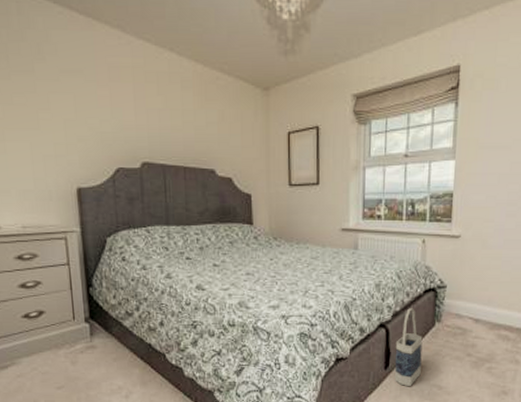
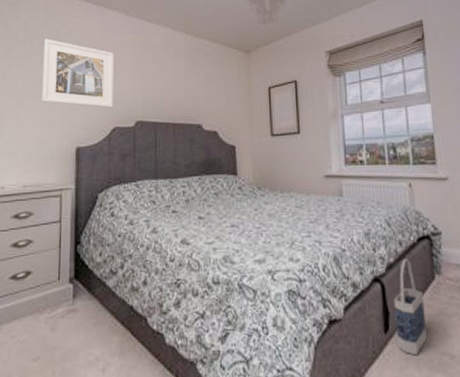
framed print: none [22,55,114,145] -> present [42,38,114,108]

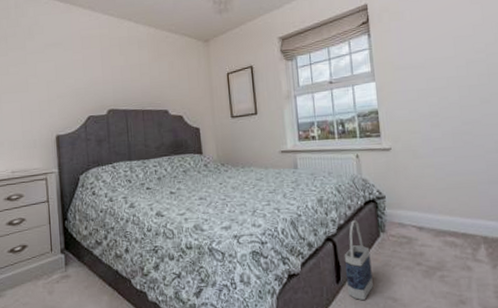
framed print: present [42,38,114,108] -> none [17,36,86,99]

